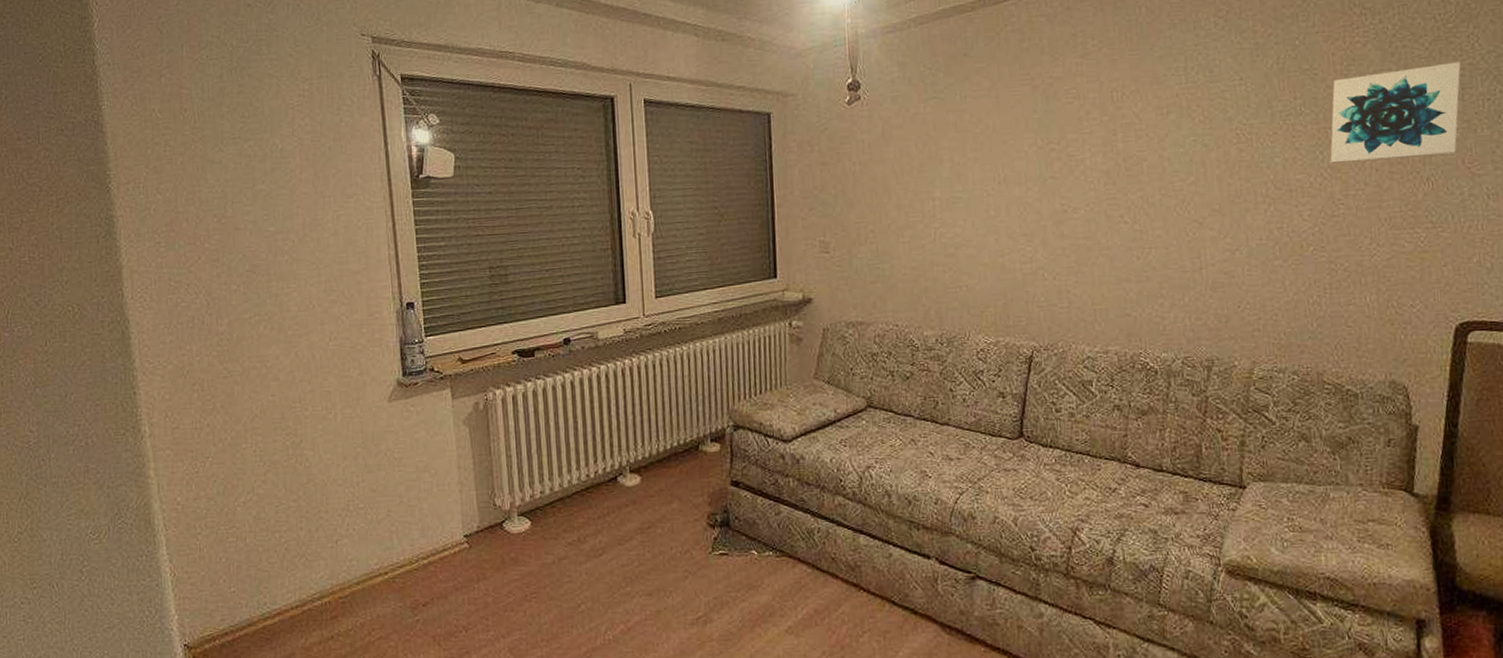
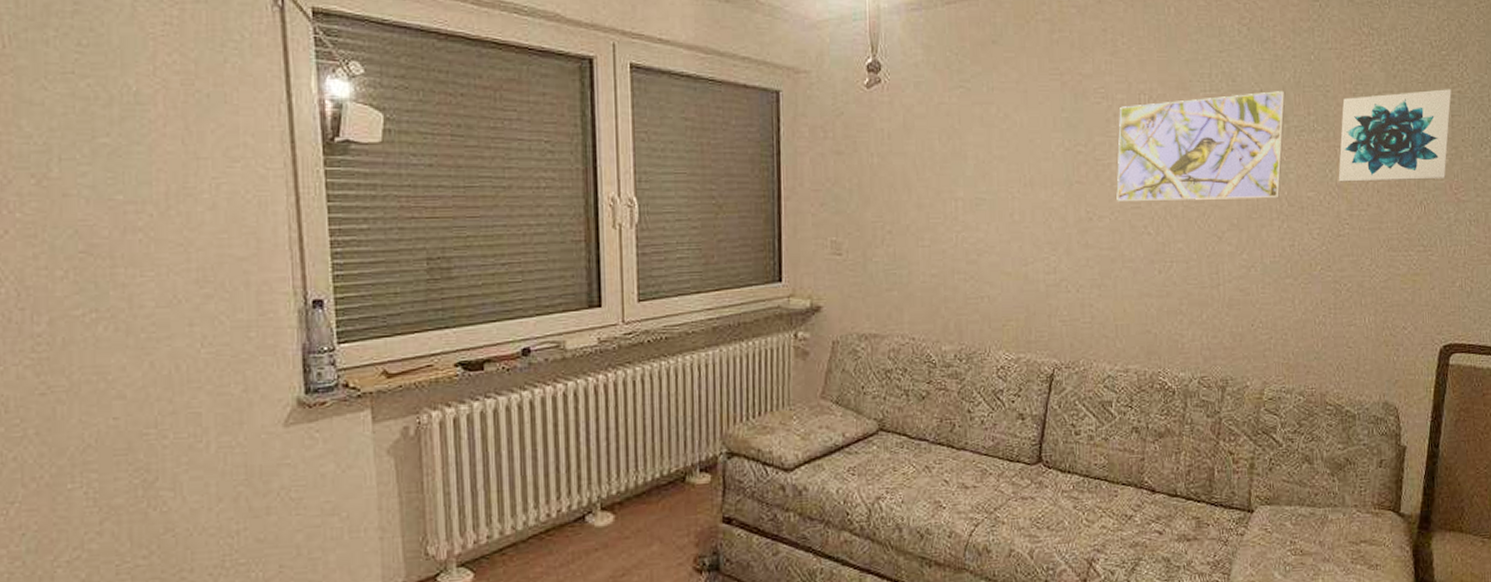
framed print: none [1091,78,1268,193] -> present [1116,91,1286,201]

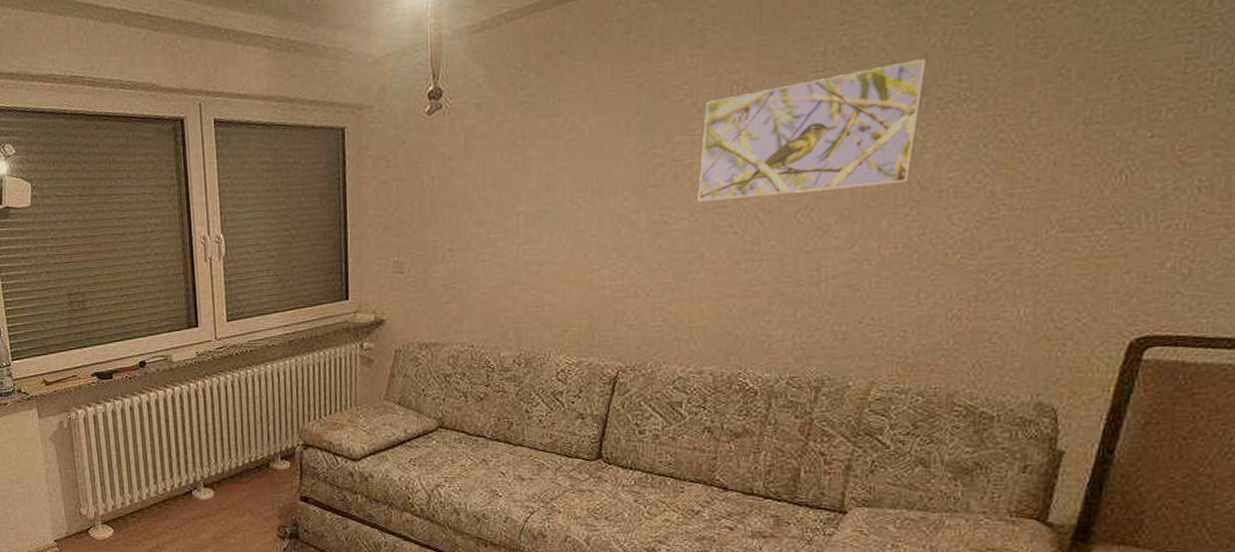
wall art: present [1338,89,1452,182] -> none [996,25,1189,157]

